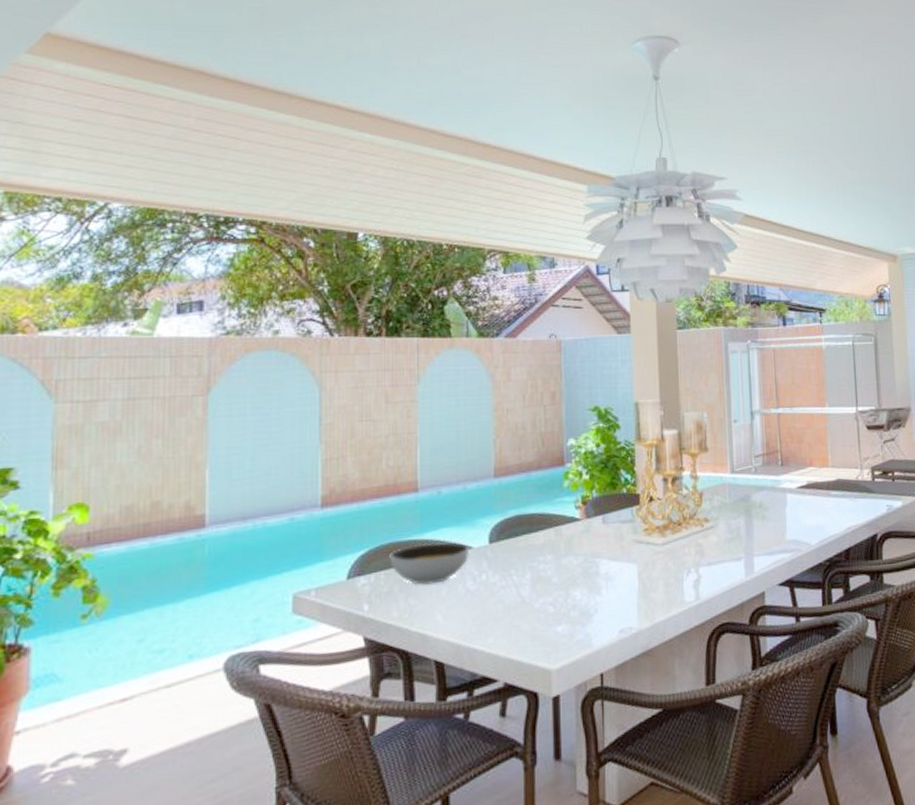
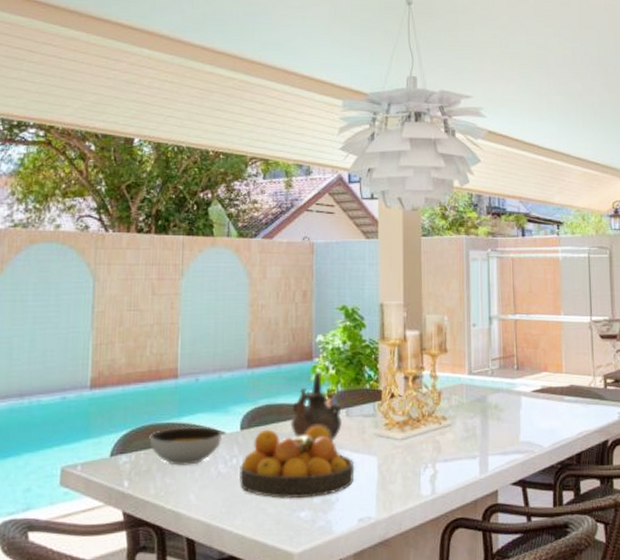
fruit bowl: none [490,533,614,614] -> present [239,425,355,499]
ceremonial vessel: none [543,478,598,550] -> present [290,372,342,441]

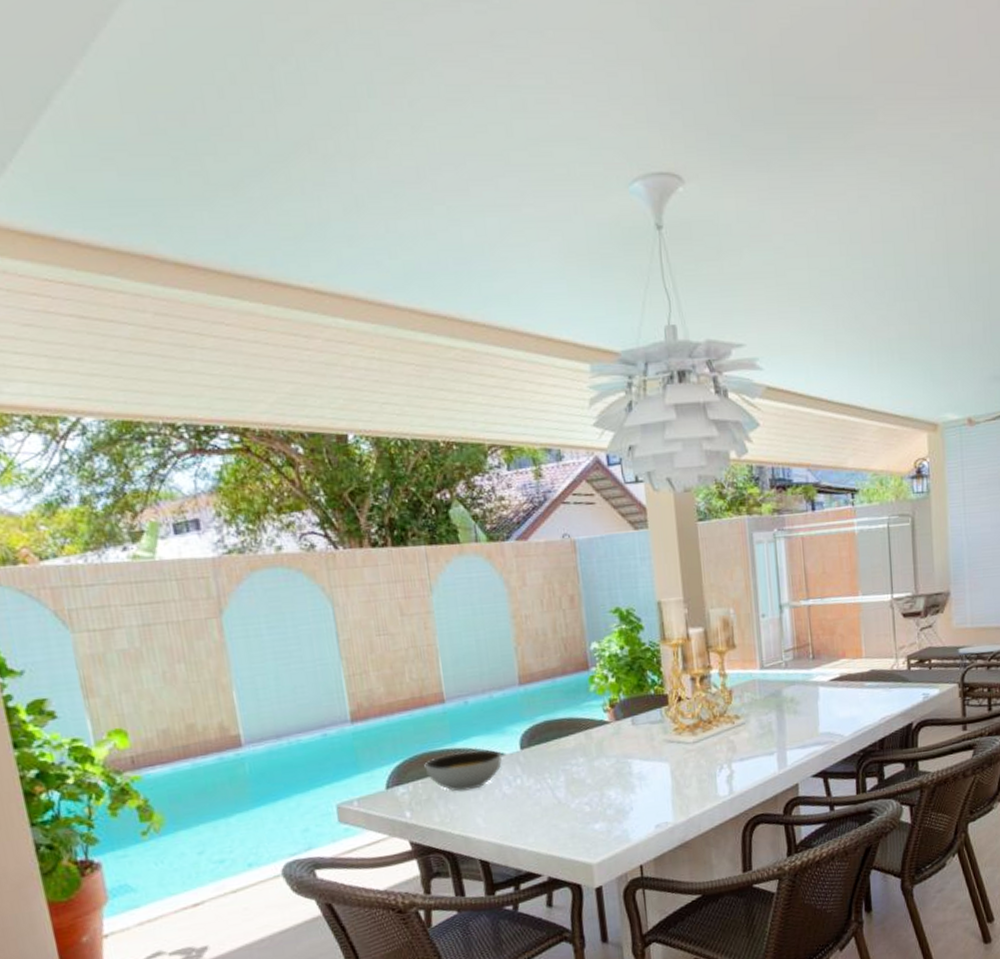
fruit bowl: present [239,425,355,499] -> none [525,736,647,813]
ceremonial vessel: present [290,372,342,441] -> none [572,682,629,752]

